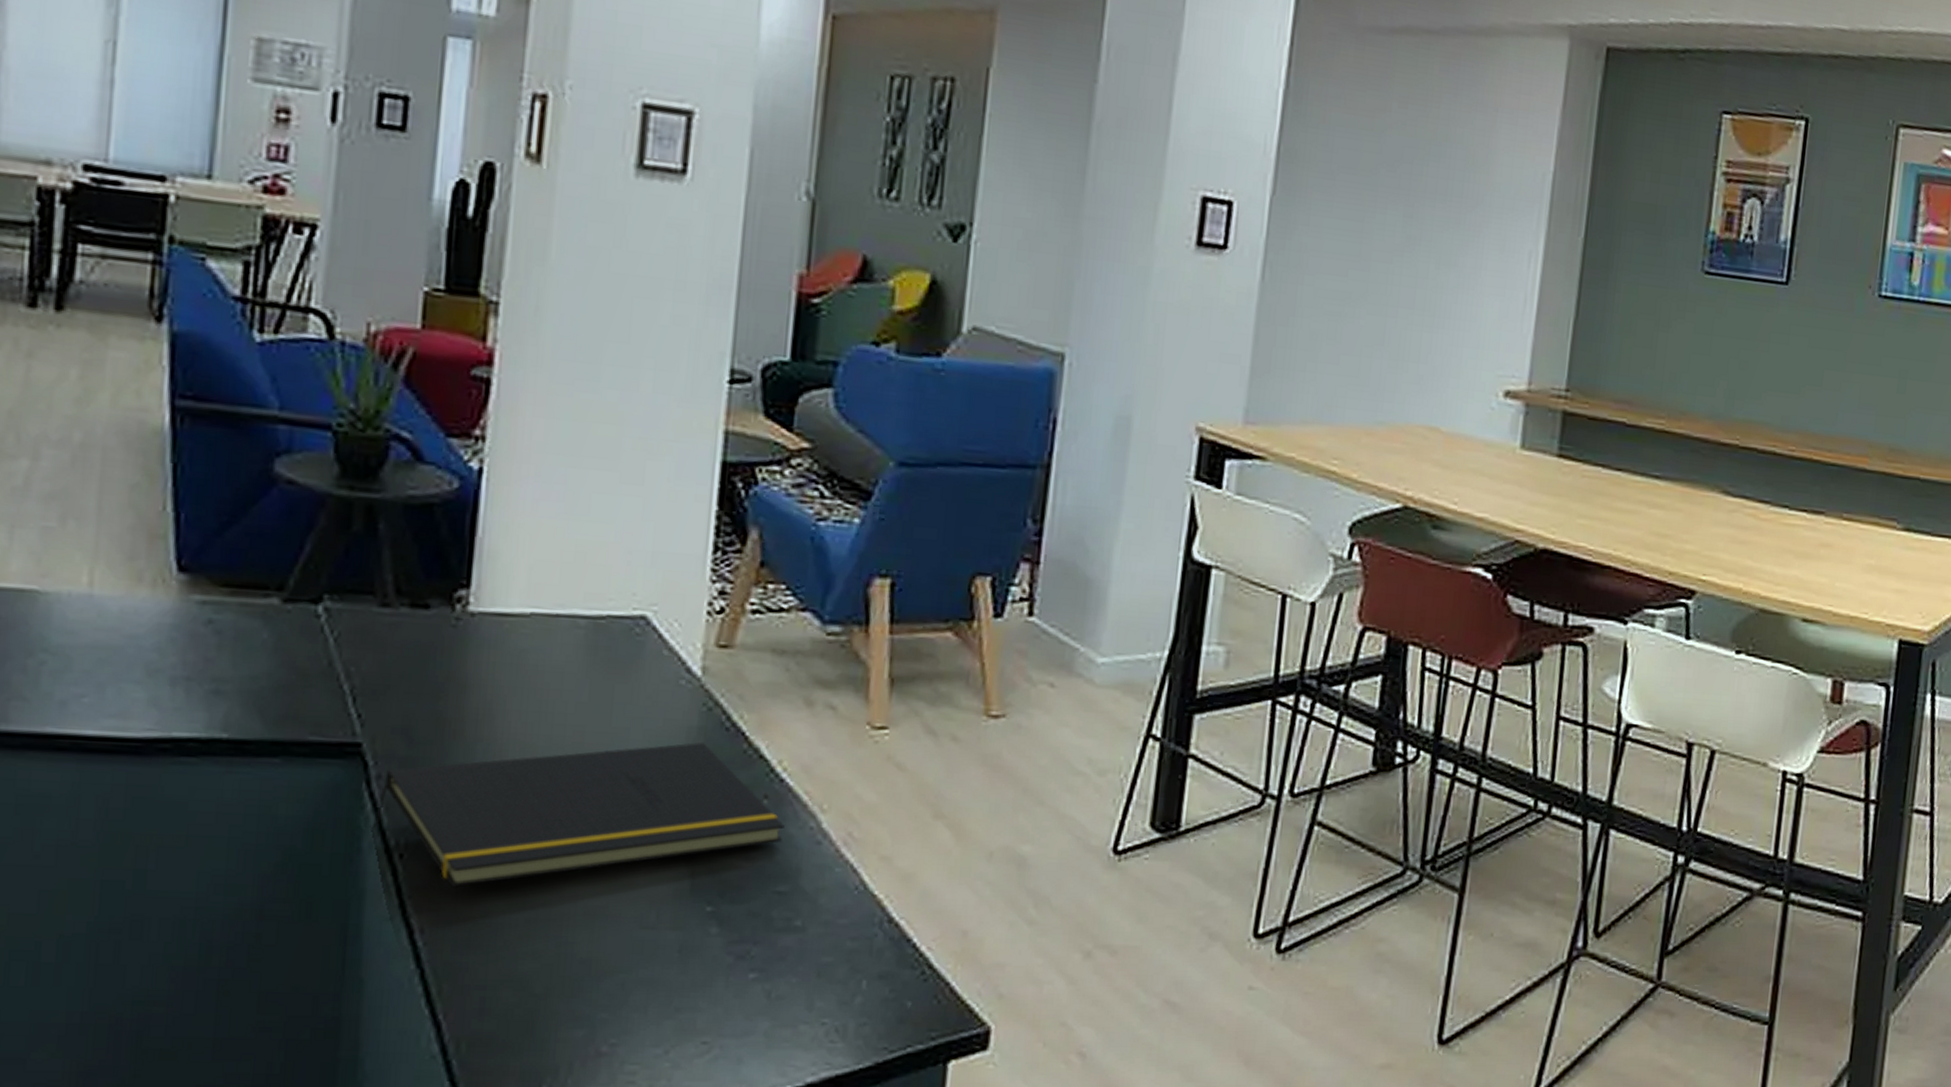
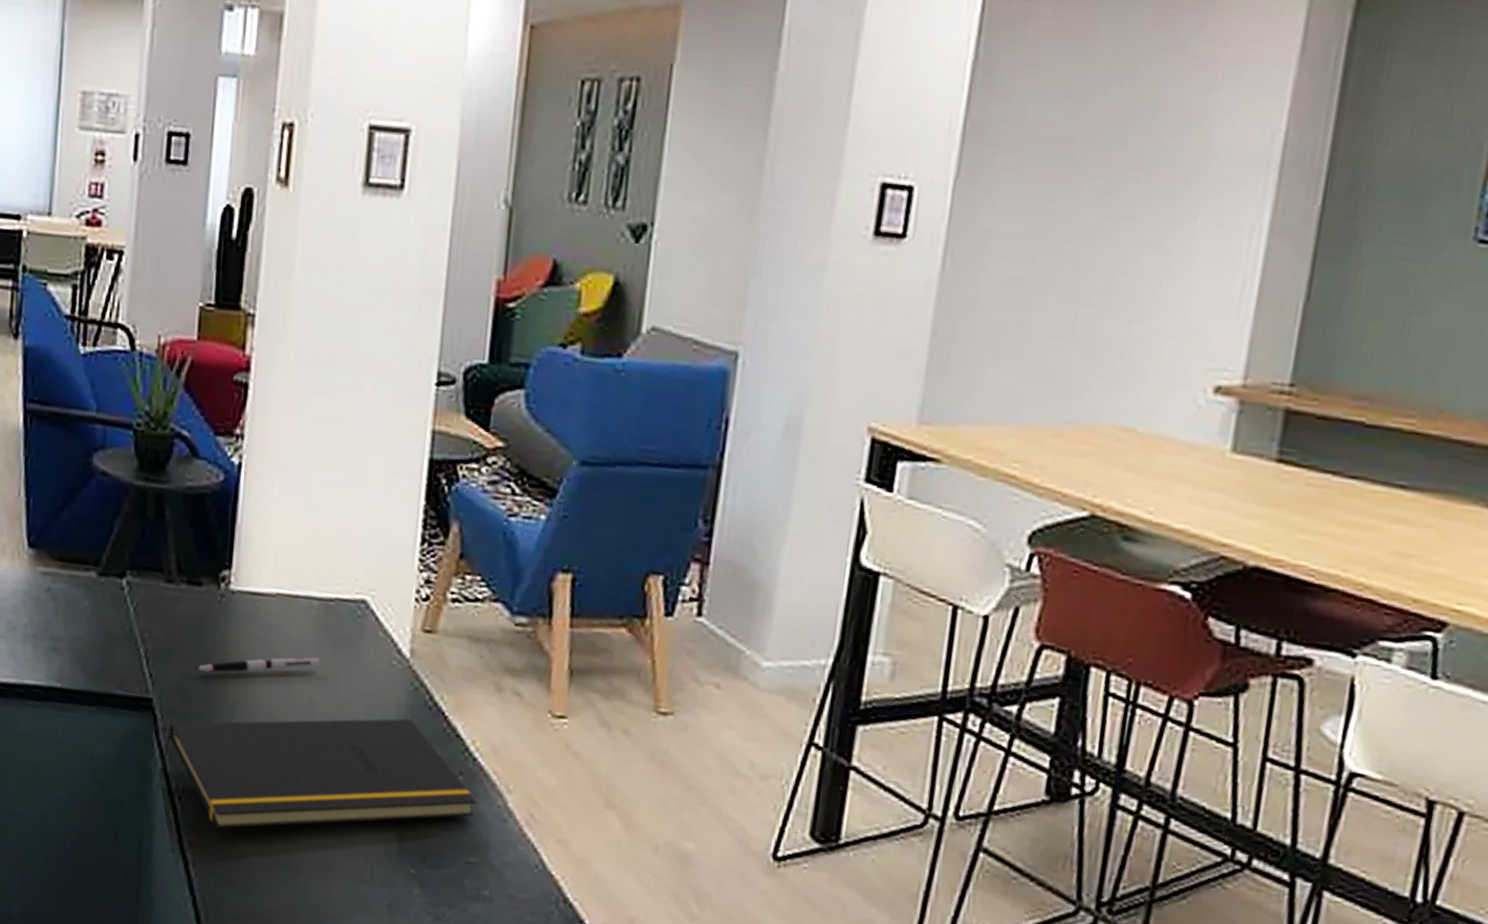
pen: none [421,683,589,708] -> present [195,657,321,673]

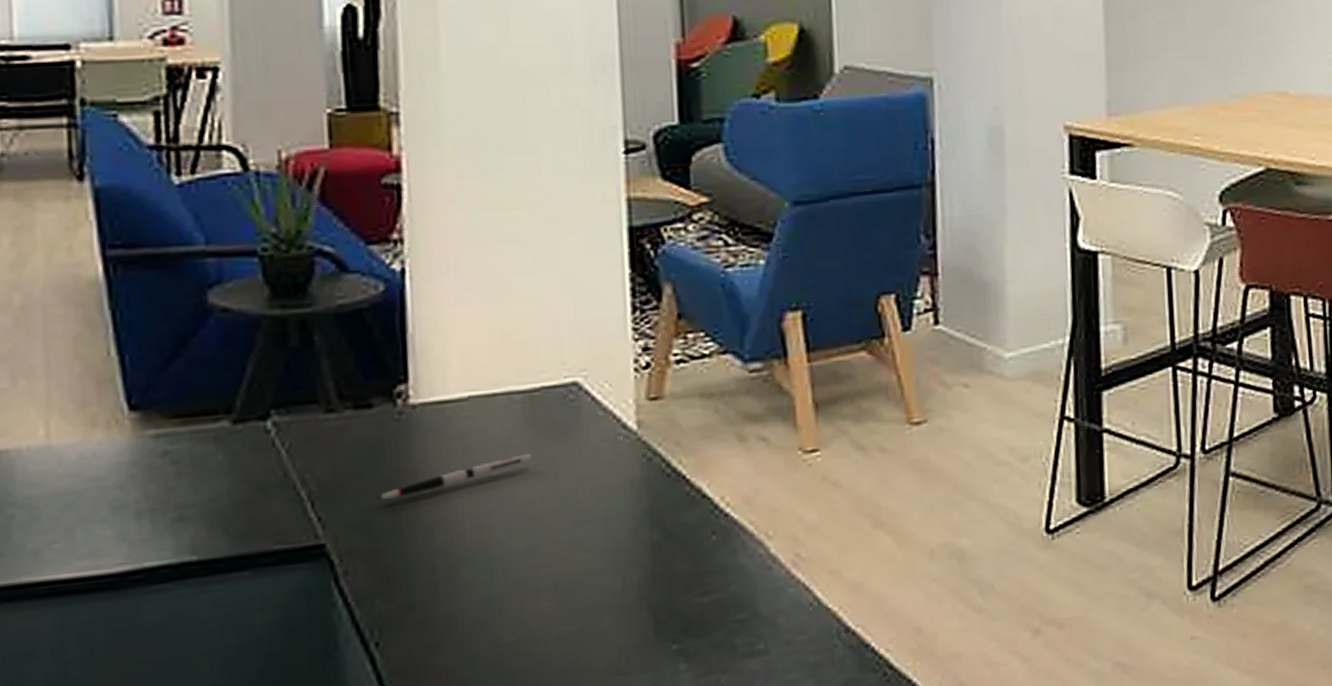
notepad: present [159,718,476,830] -> none [345,491,735,667]

